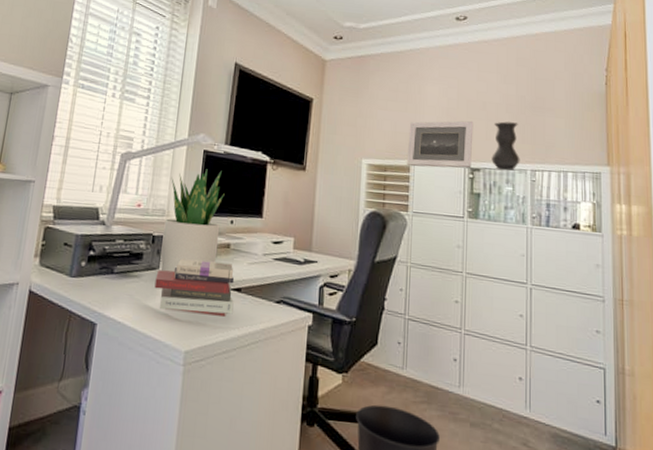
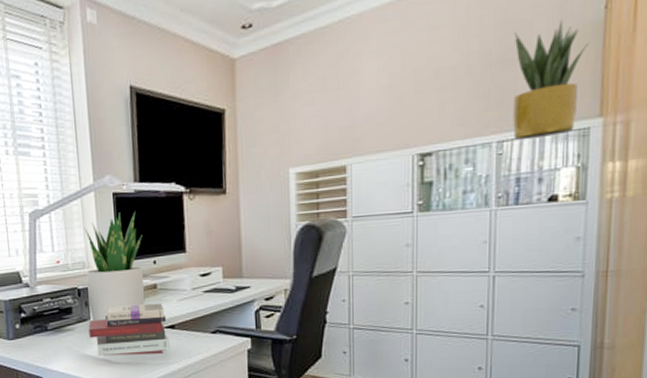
picture frame: present [406,120,474,169] -> none [341,95,423,166]
vase: present [492,121,520,171] -> none [446,86,483,150]
planter: none [541,86,596,175] -> present [513,20,590,141]

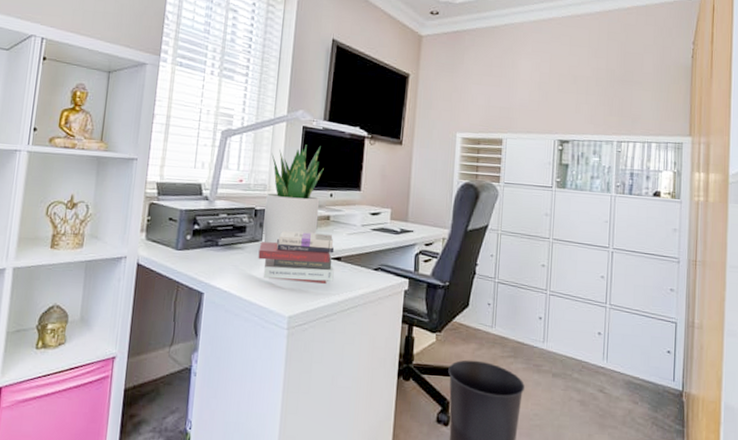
planter: present [513,20,590,141] -> none [628,60,682,145]

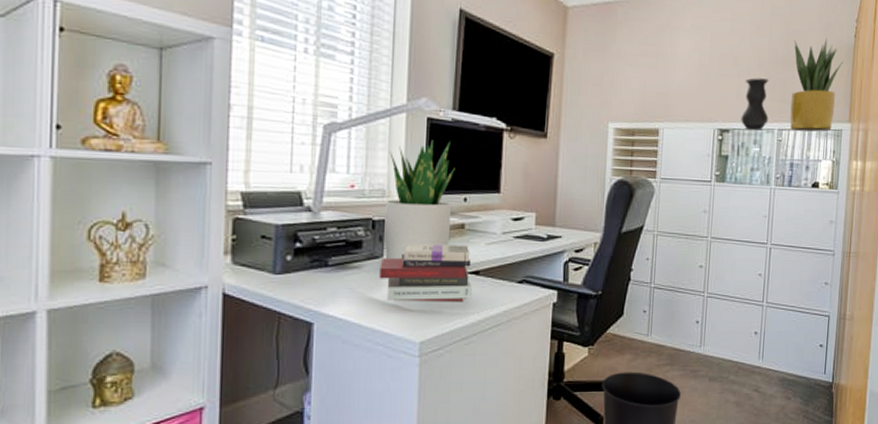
vase: none [580,94,608,143] -> present [741,77,769,131]
planter: none [628,60,682,145] -> present [790,39,844,133]

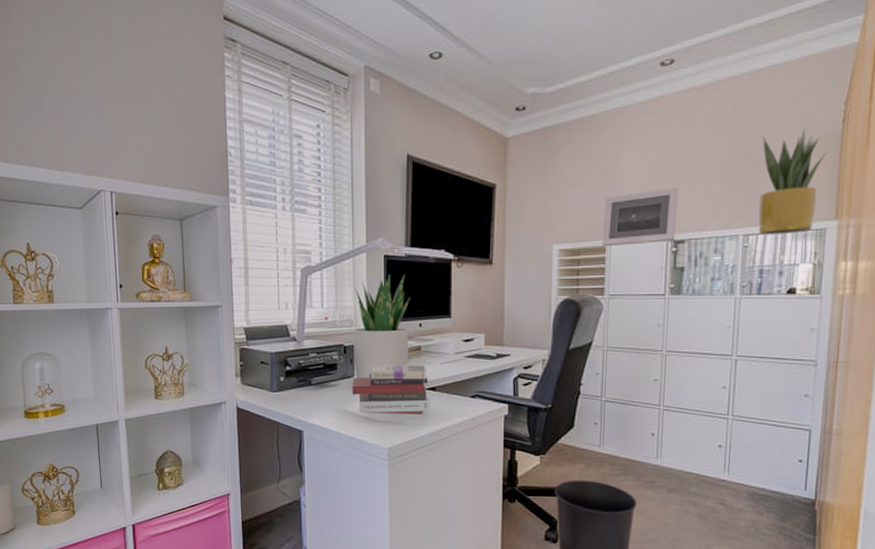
picture frame: none [655,77,725,130] -> present [601,187,679,247]
vase: present [741,77,769,131] -> none [698,182,732,240]

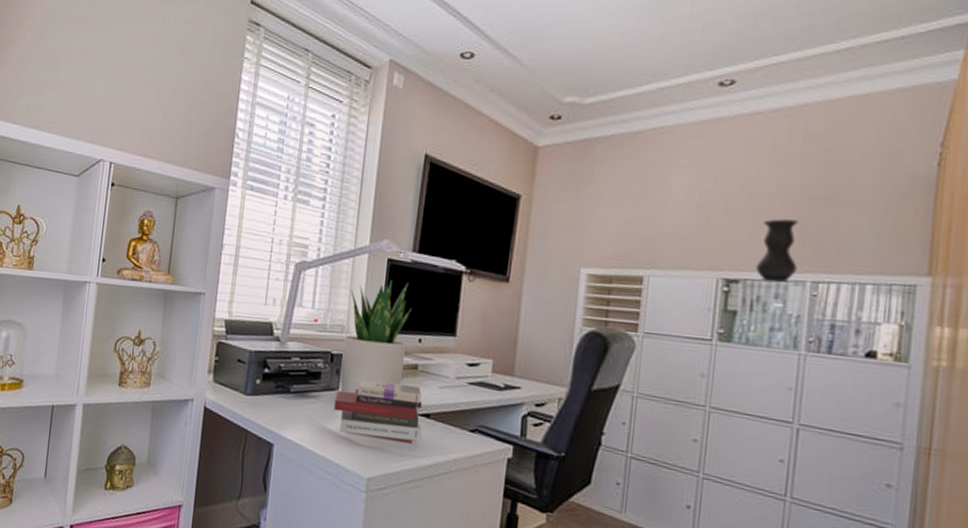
picture frame: present [601,187,679,247] -> none [638,218,734,280]
vase: none [698,182,732,240] -> present [756,219,798,283]
planter: present [758,130,828,236] -> none [830,169,920,288]

